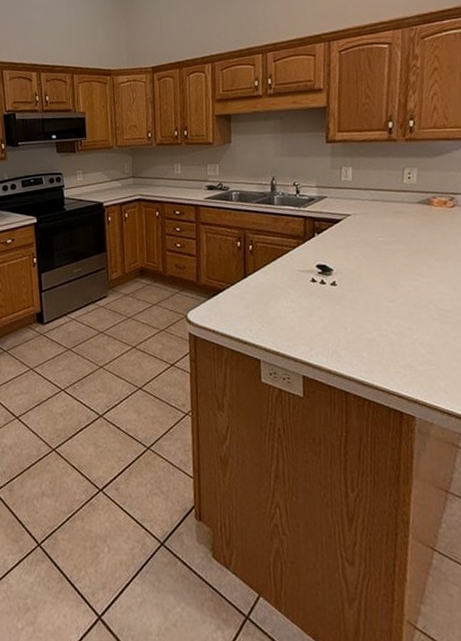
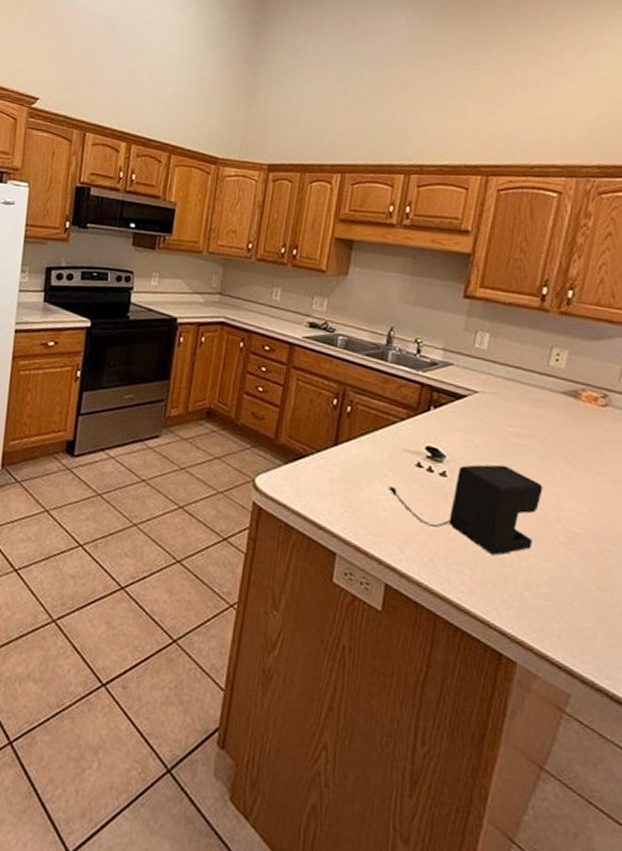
coffee maker: none [292,268,415,339] -> present [387,464,543,556]

